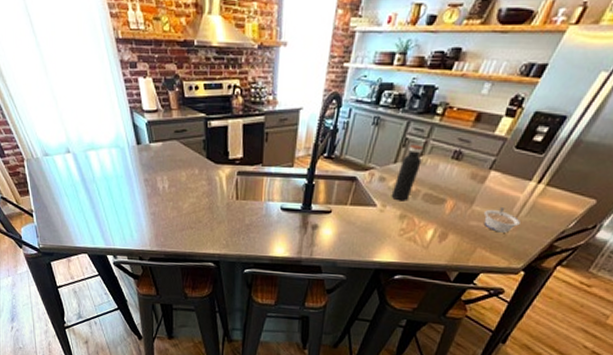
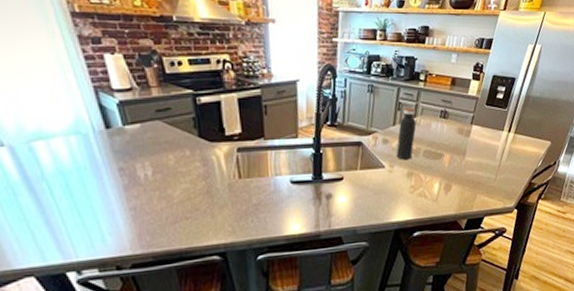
legume: present [483,206,520,233] -> none [475,155,504,178]

